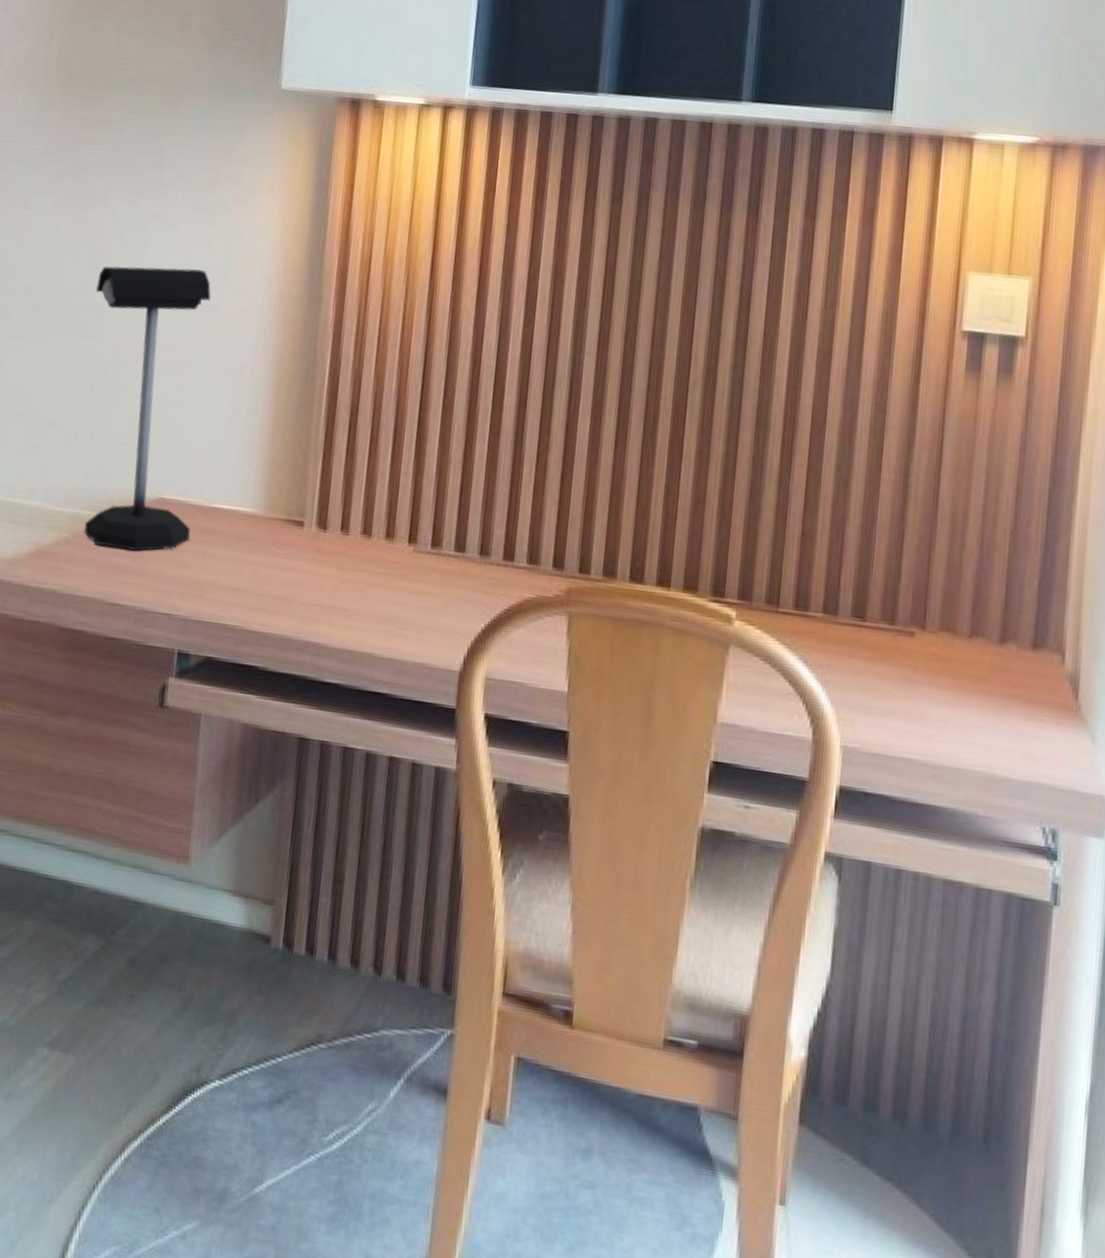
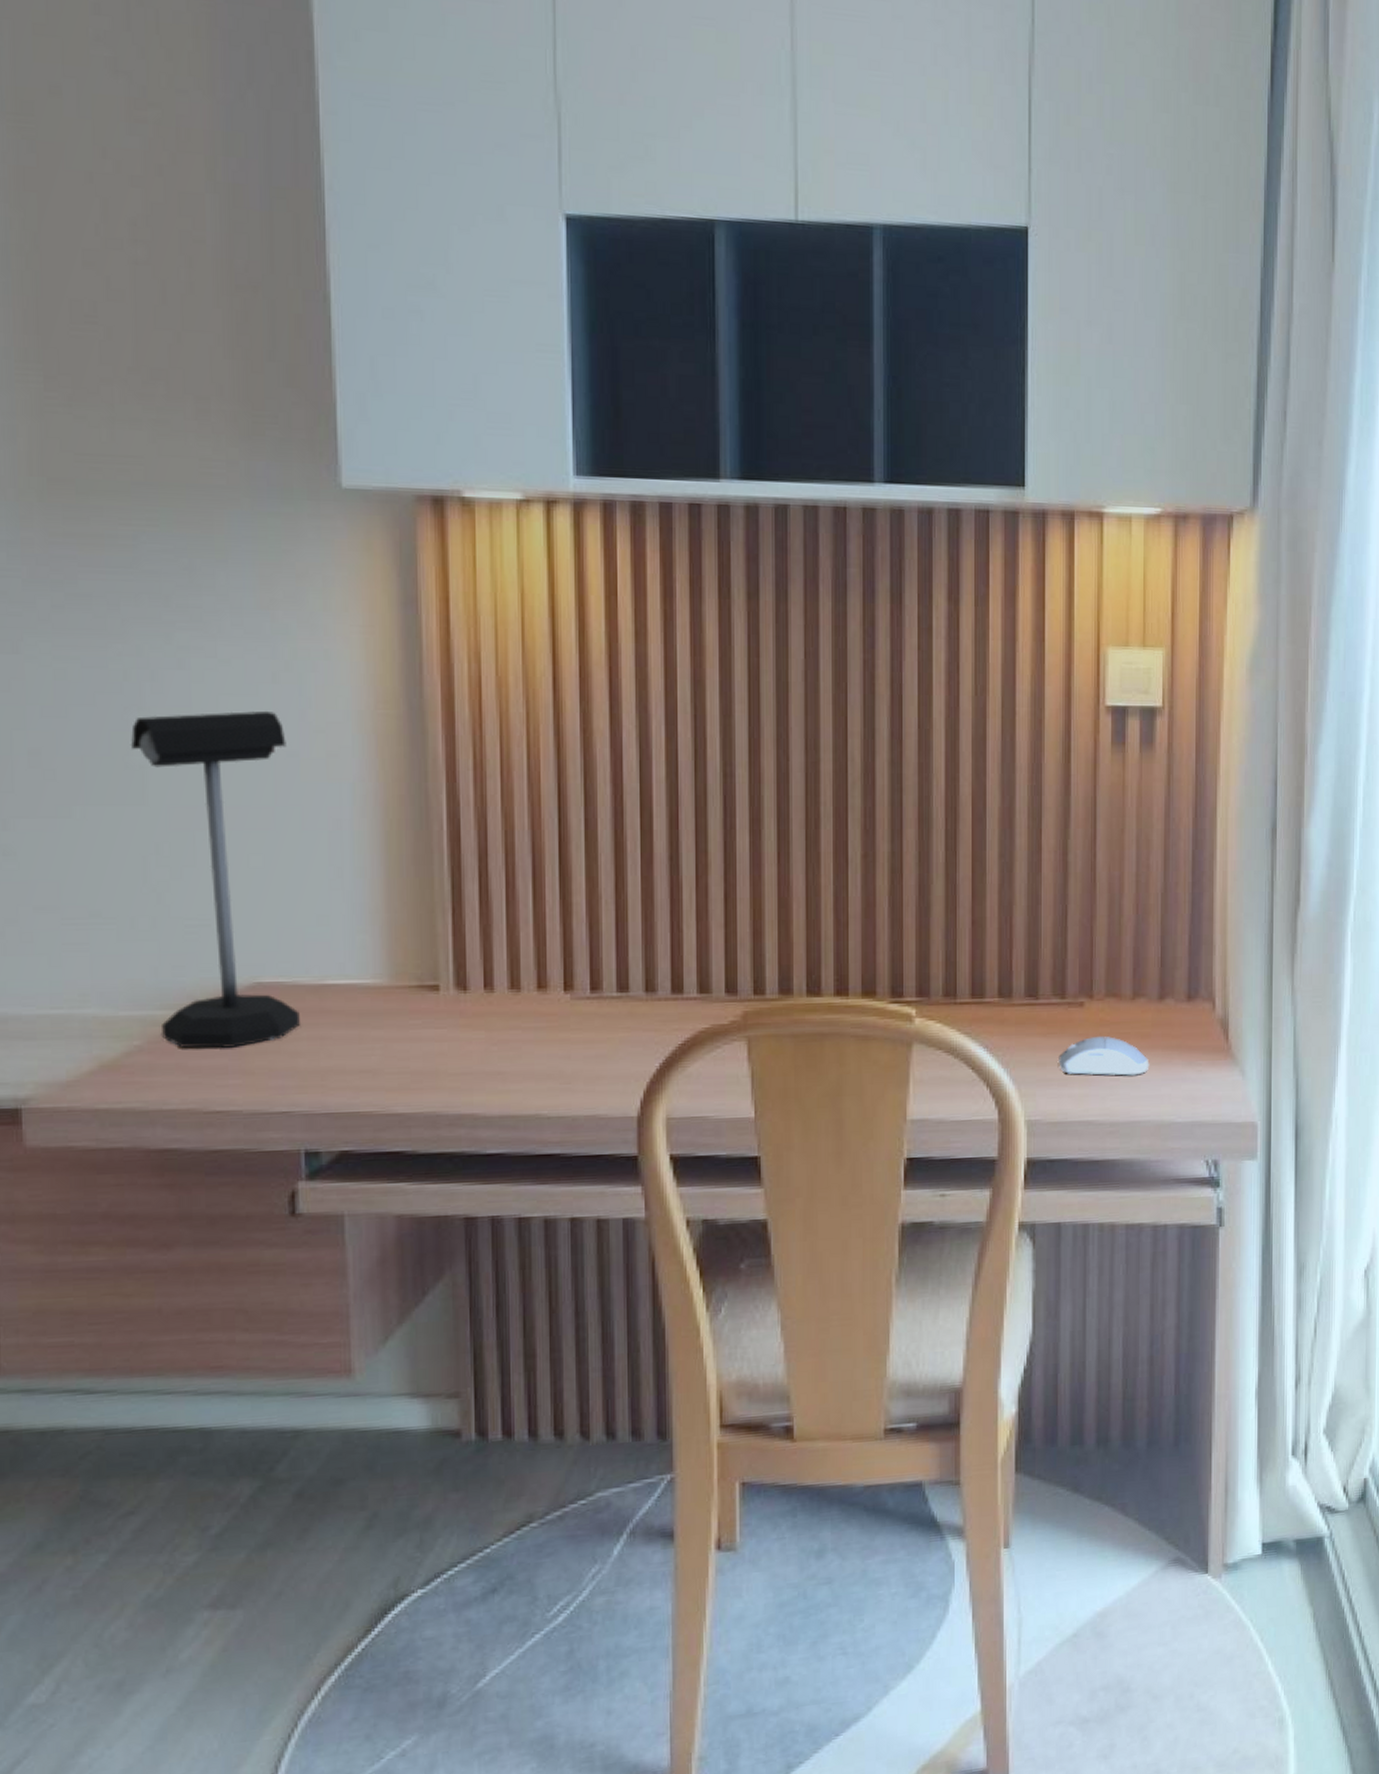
computer mouse: none [882,670,984,720] -> present [1059,1035,1150,1076]

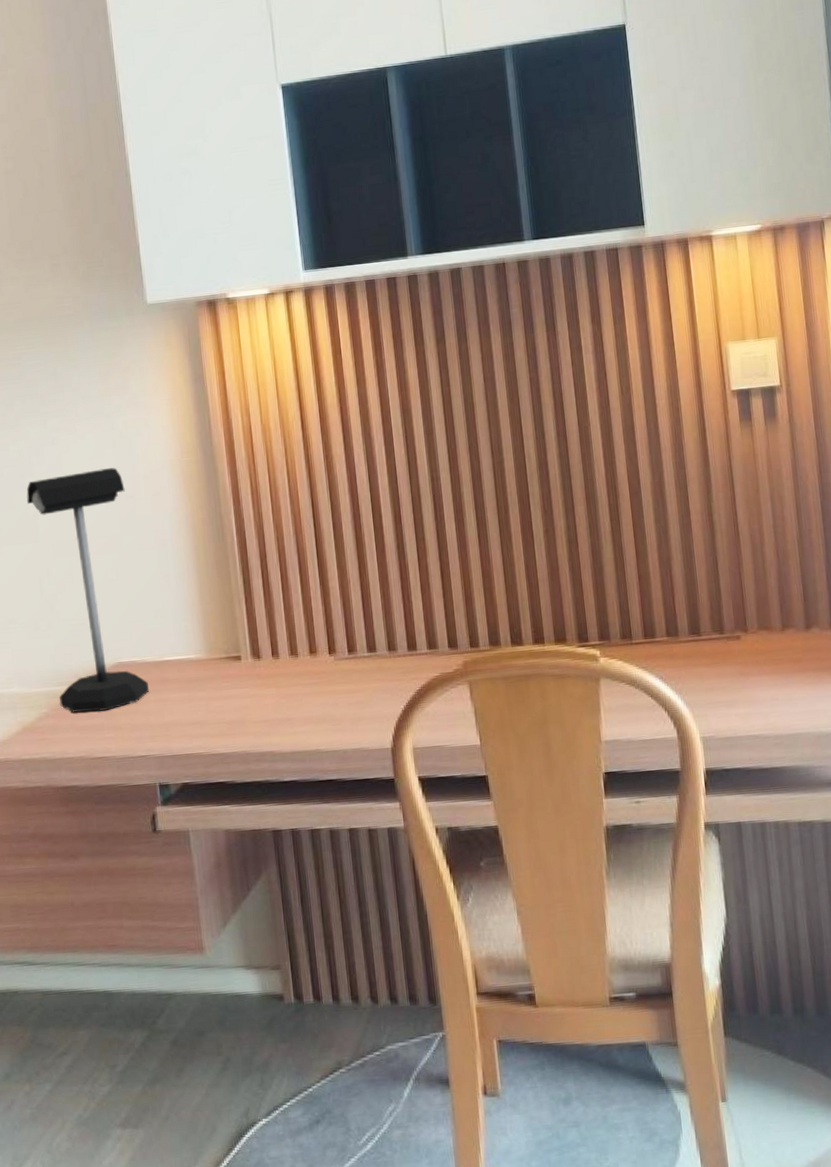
computer mouse: present [1059,1035,1150,1076] -> none [723,662,804,697]

